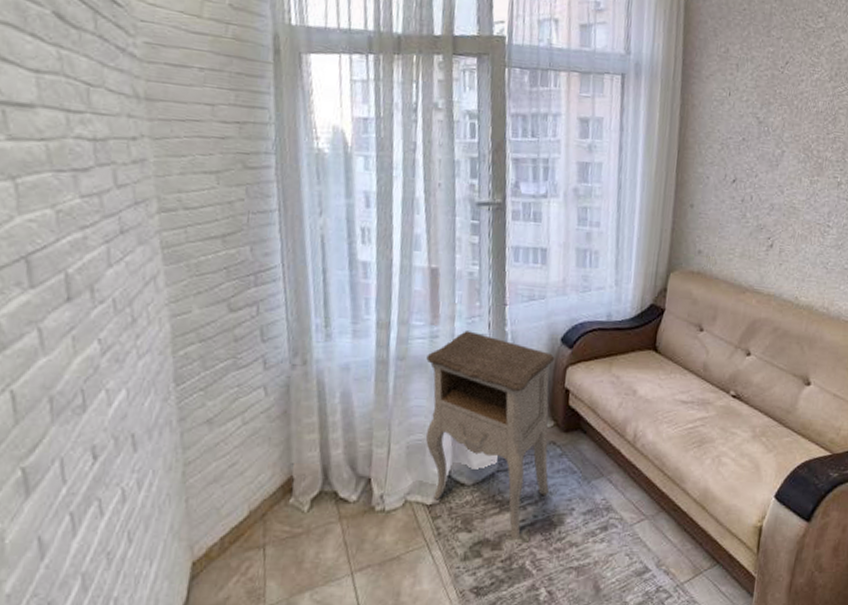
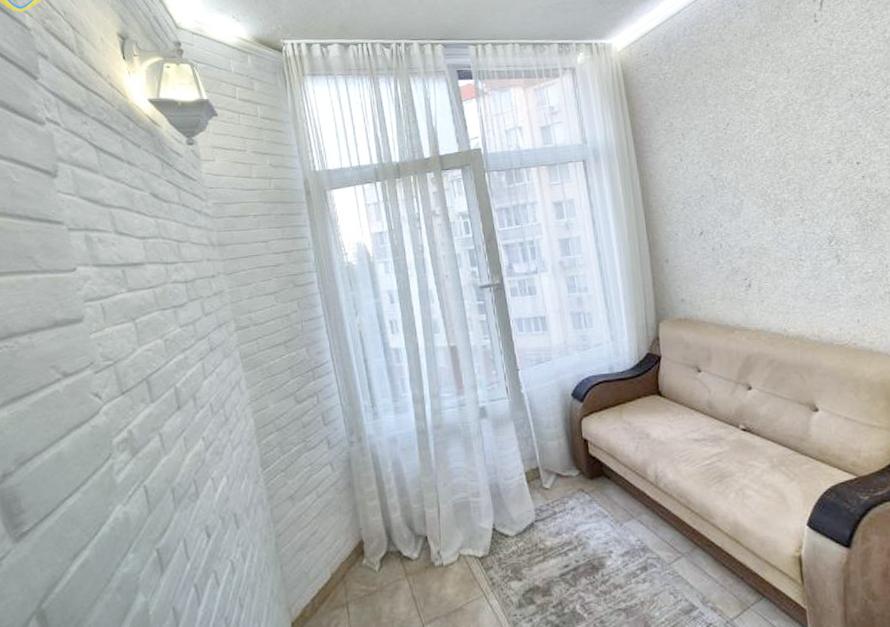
nightstand: present [425,331,555,540] -> none [458,396,585,585]

